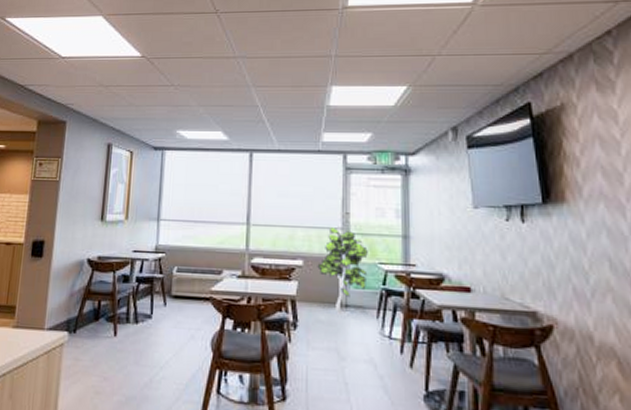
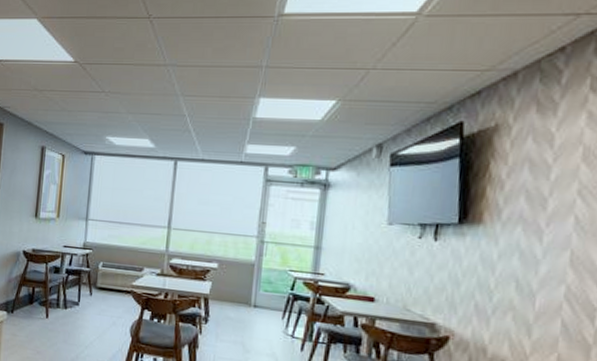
indoor plant: present [317,227,368,311] -> none [231,235,280,310]

